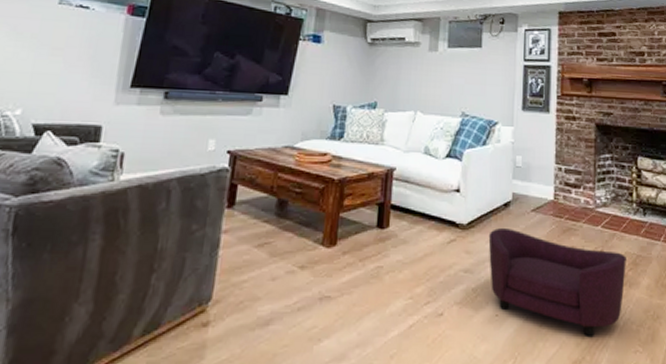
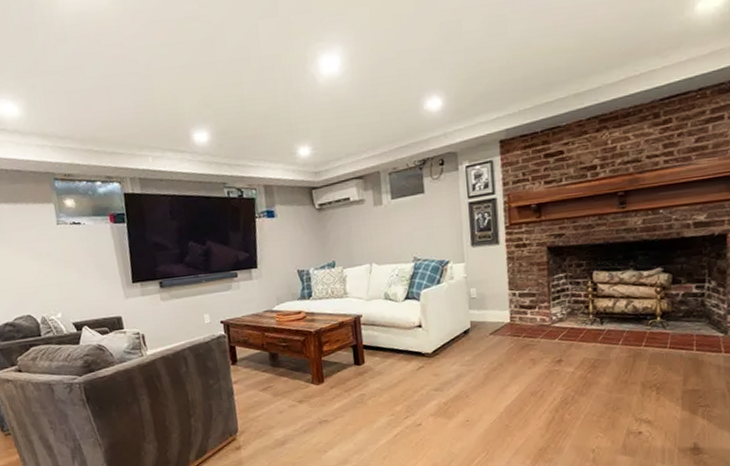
dog bed: present [488,227,626,338] -> none [452,351,585,430]

